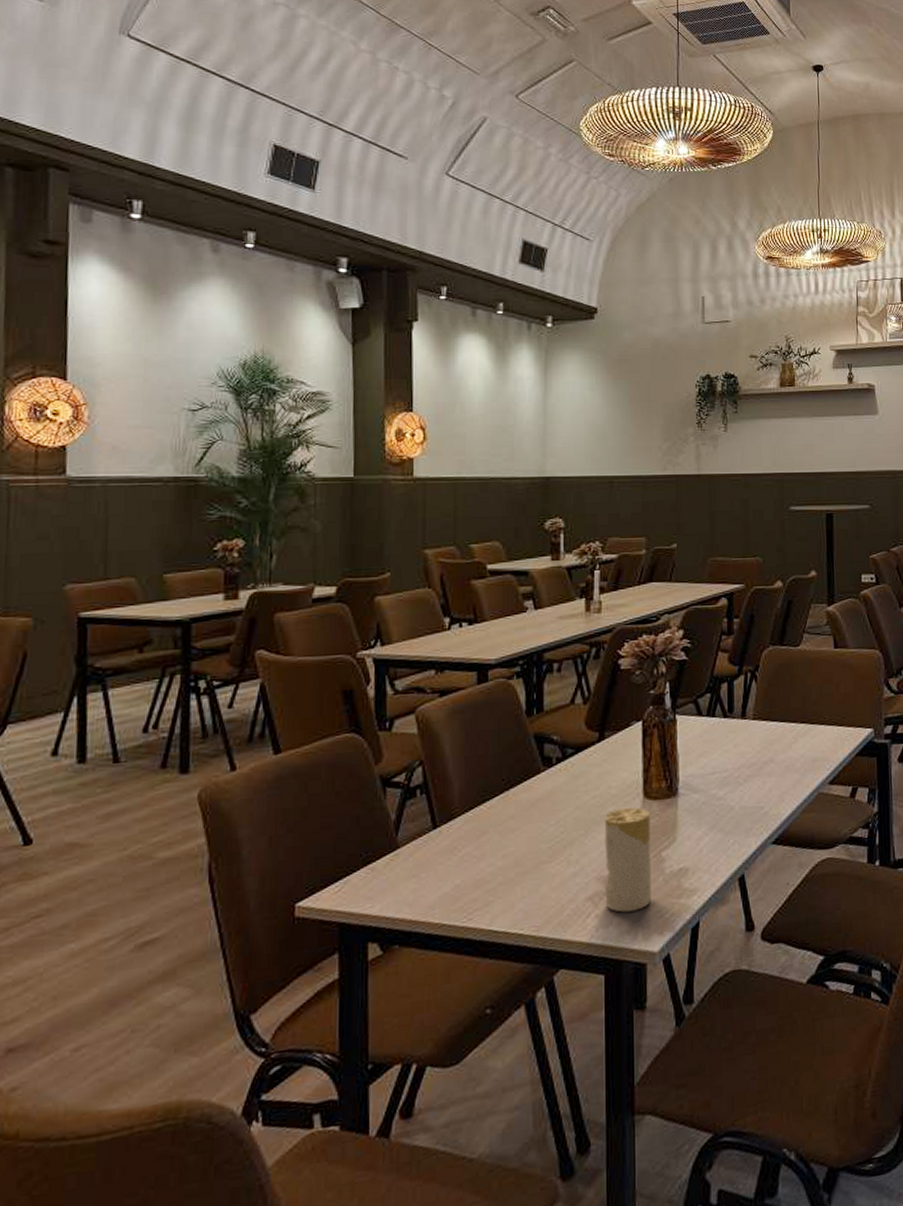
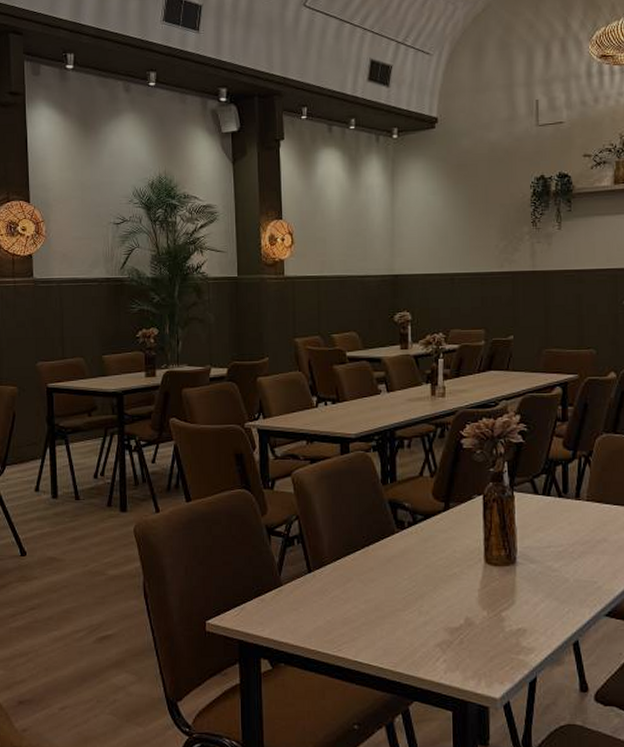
candle: present [604,806,651,913] -> none [450,570,493,661]

